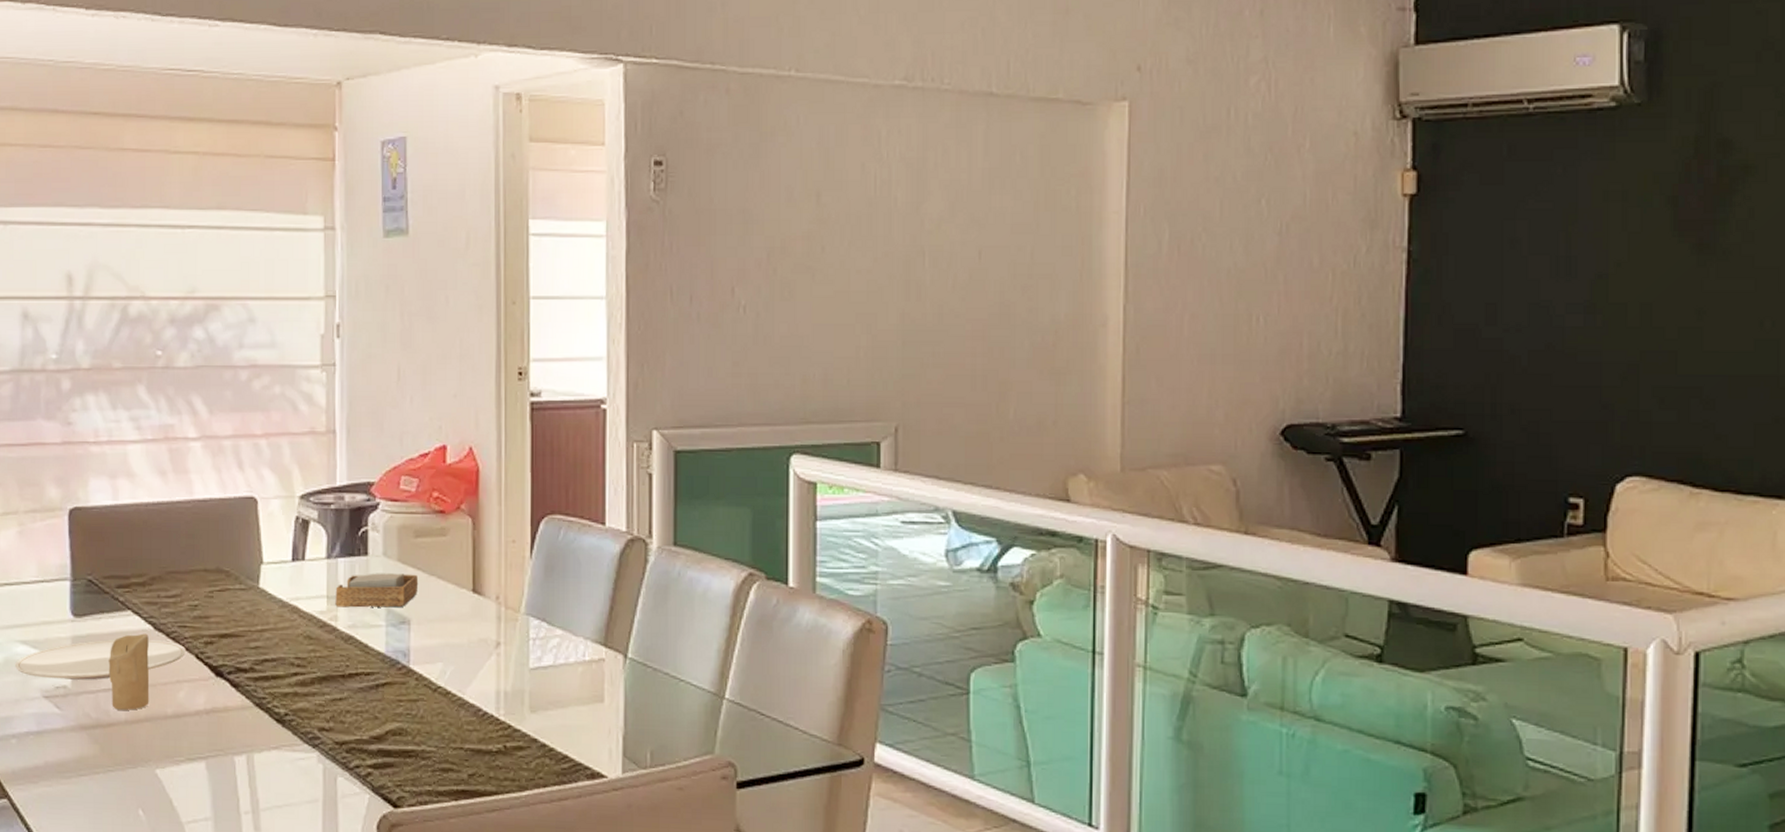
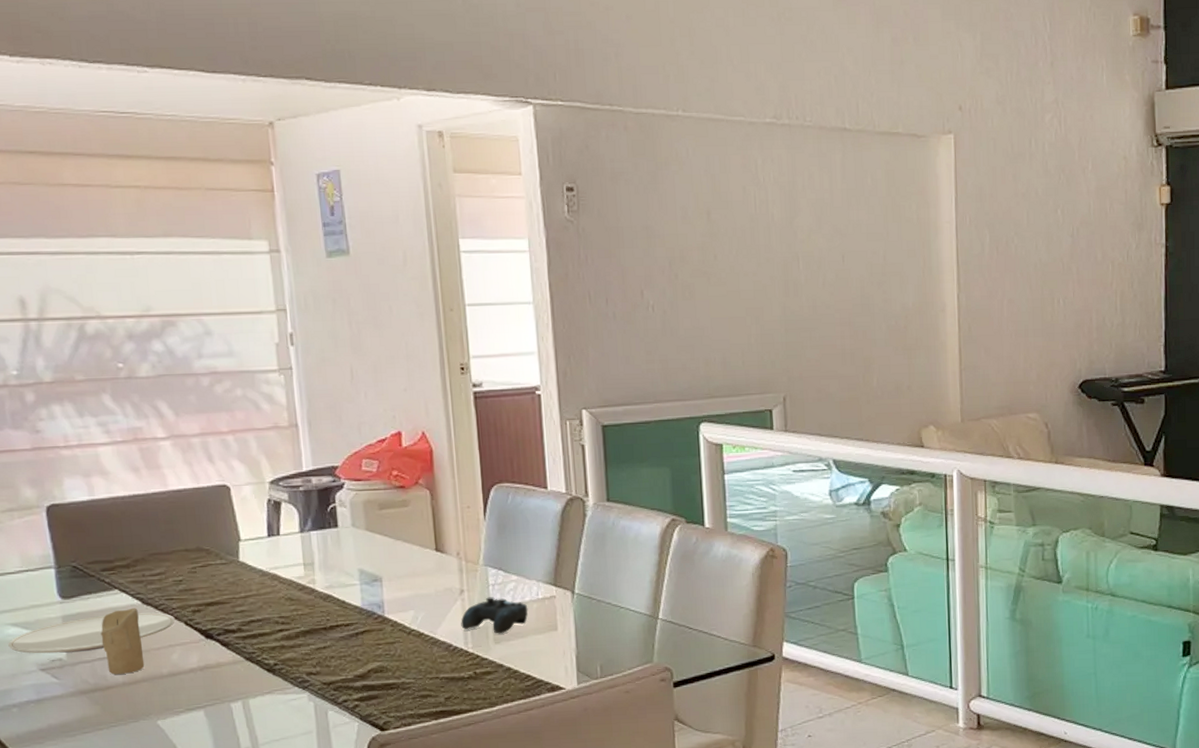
napkin holder: present [335,573,419,608] -> none [311,540,387,572]
control: none [494,654,572,701] -> present [461,597,528,634]

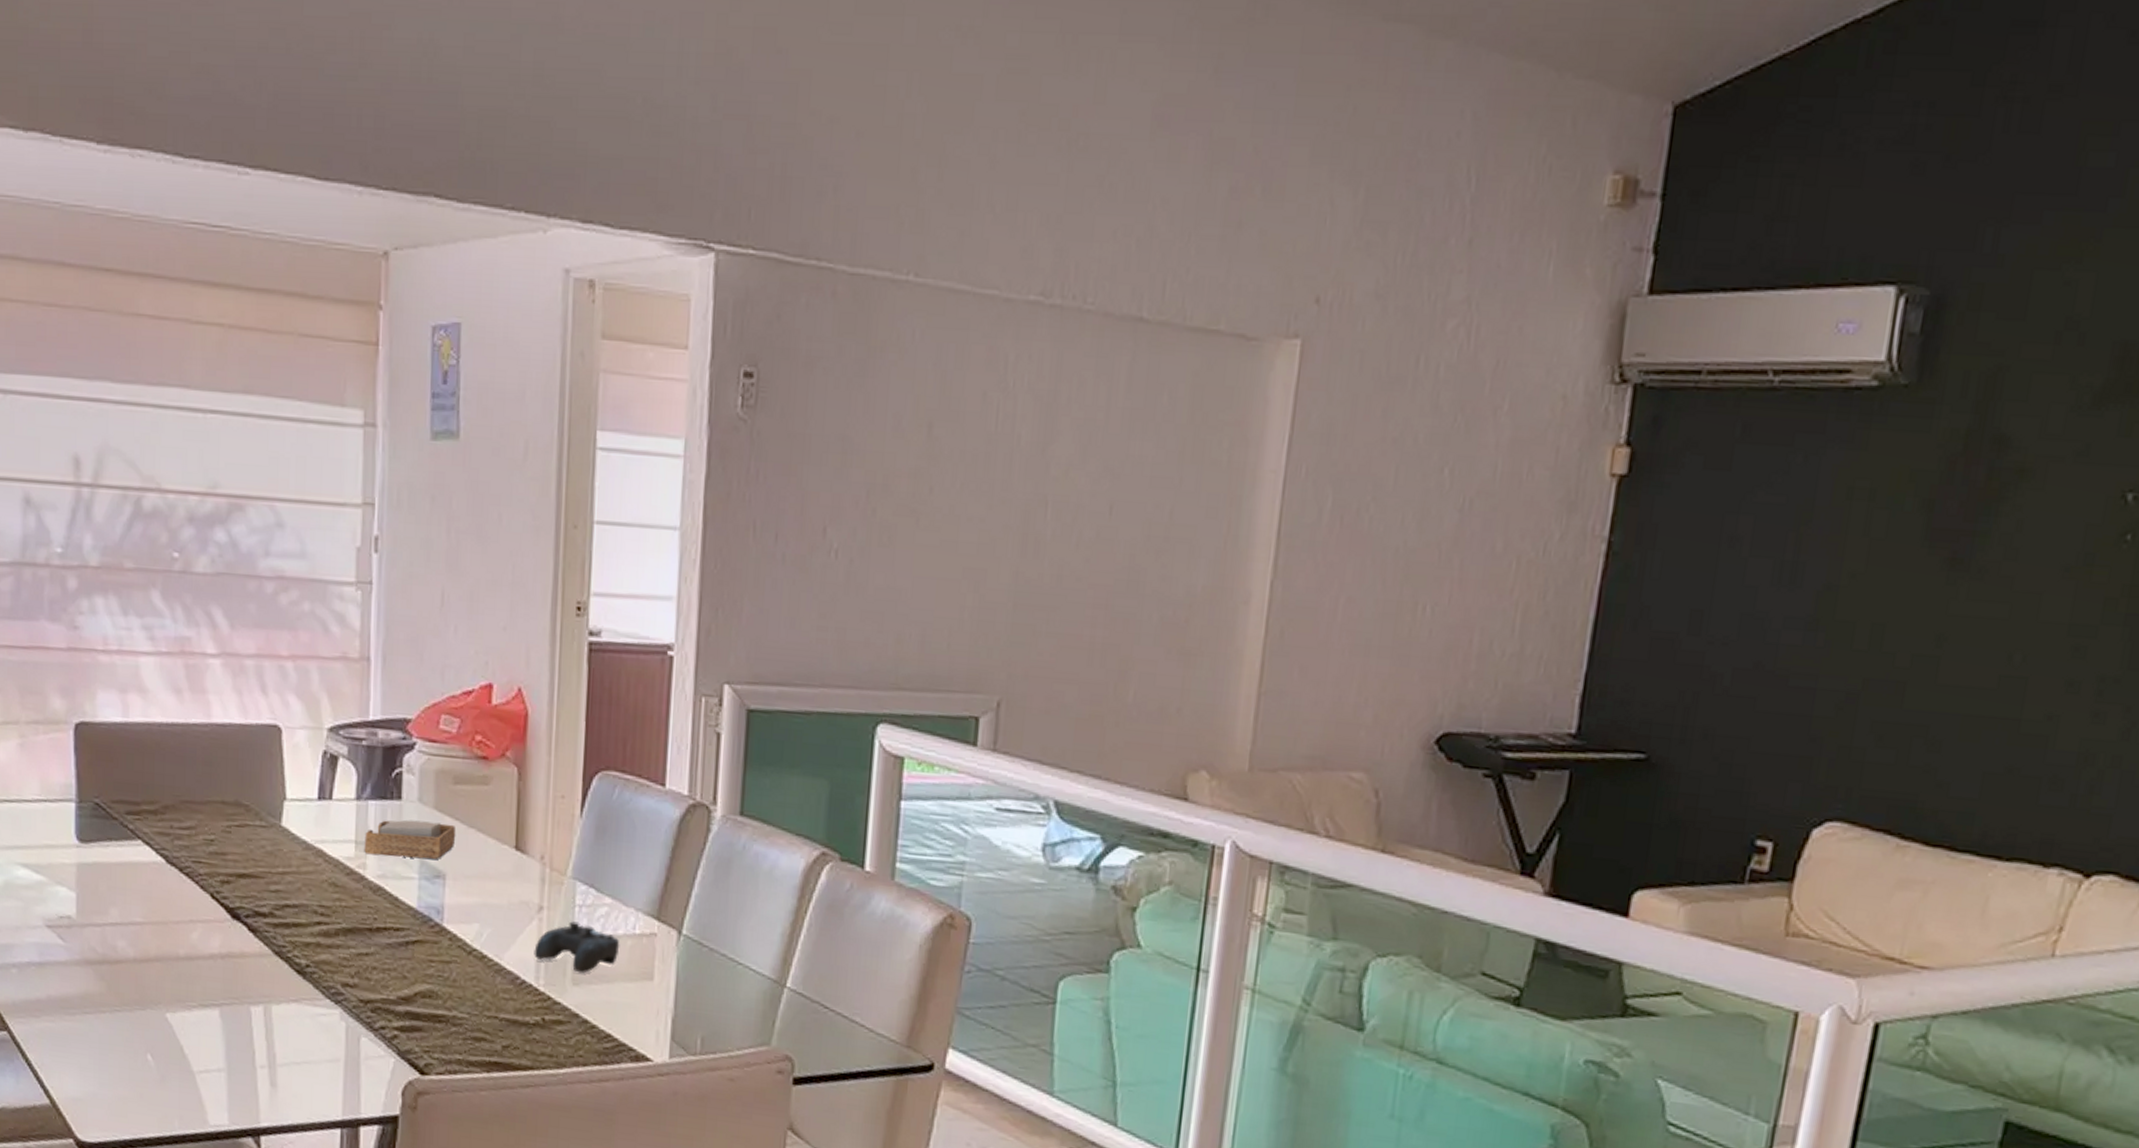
plate: present [8,612,175,654] -> none [16,869,200,912]
candle: present [101,608,145,674] -> none [116,866,160,948]
napkin holder: none [311,540,387,572] -> present [364,819,456,859]

